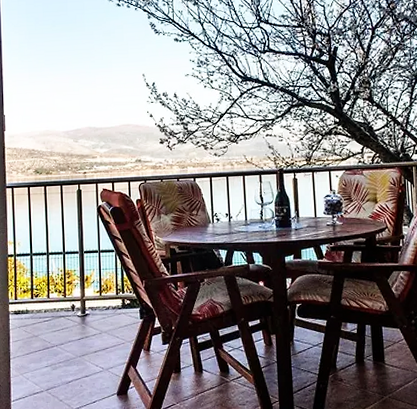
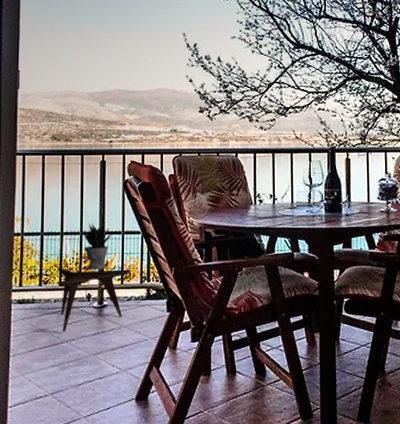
side table: none [34,281,112,338] -> present [43,266,136,332]
potted plant: none [64,242,92,284] -> present [81,221,114,270]

